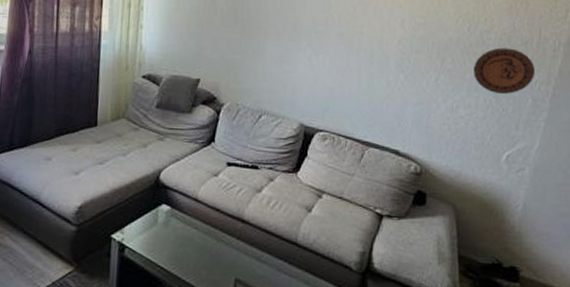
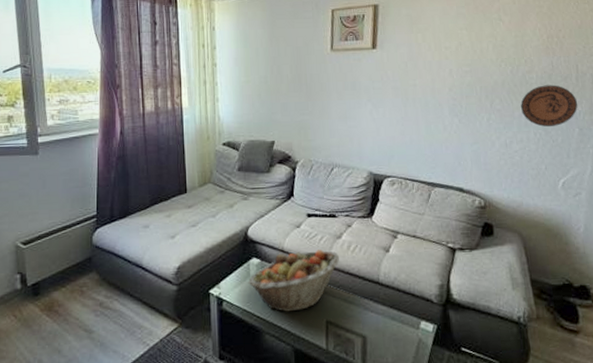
fruit basket: none [154,202,257,266] -> present [248,249,339,312]

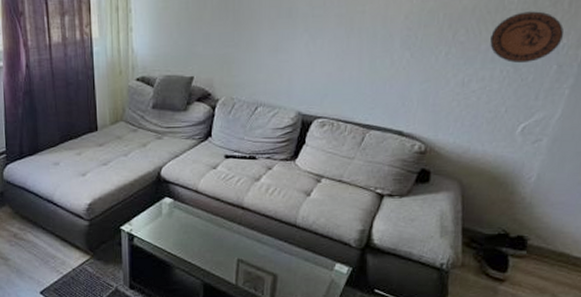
fruit basket: present [248,249,339,312] -> none [160,191,256,249]

